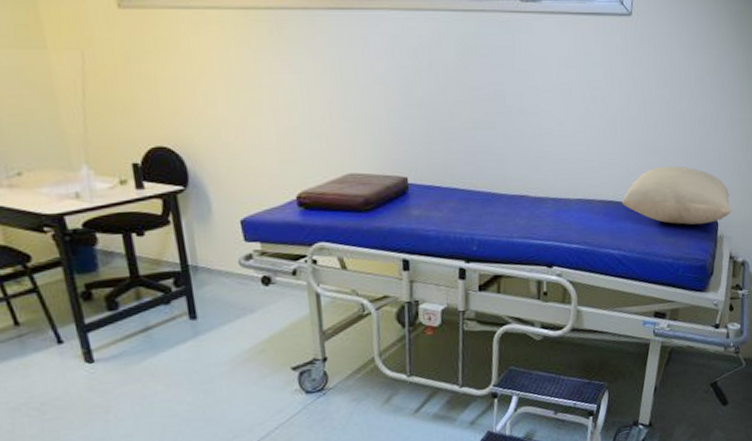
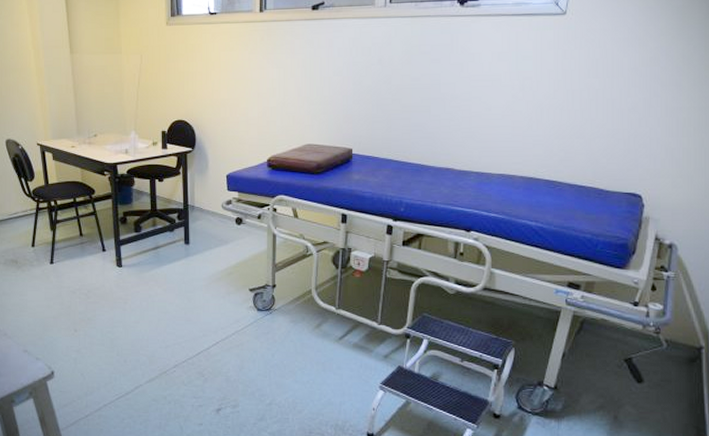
pillow: present [621,166,733,225] -> none [542,149,662,204]

